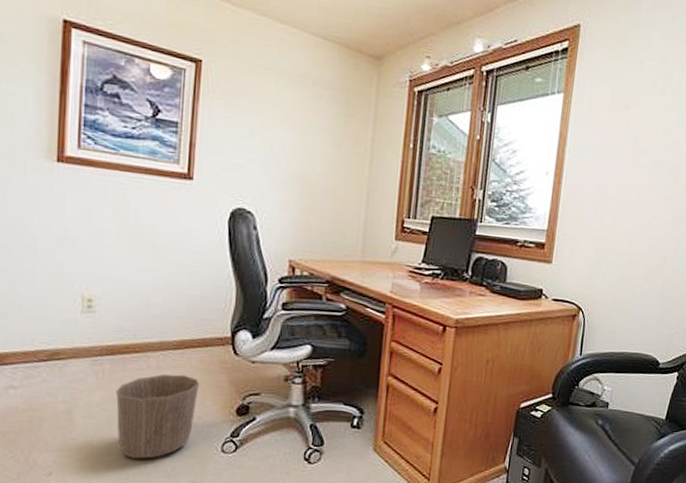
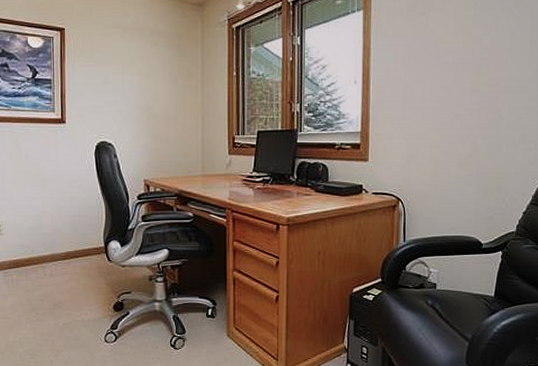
waste basket: present [115,374,200,459] -> none [22,280,84,350]

